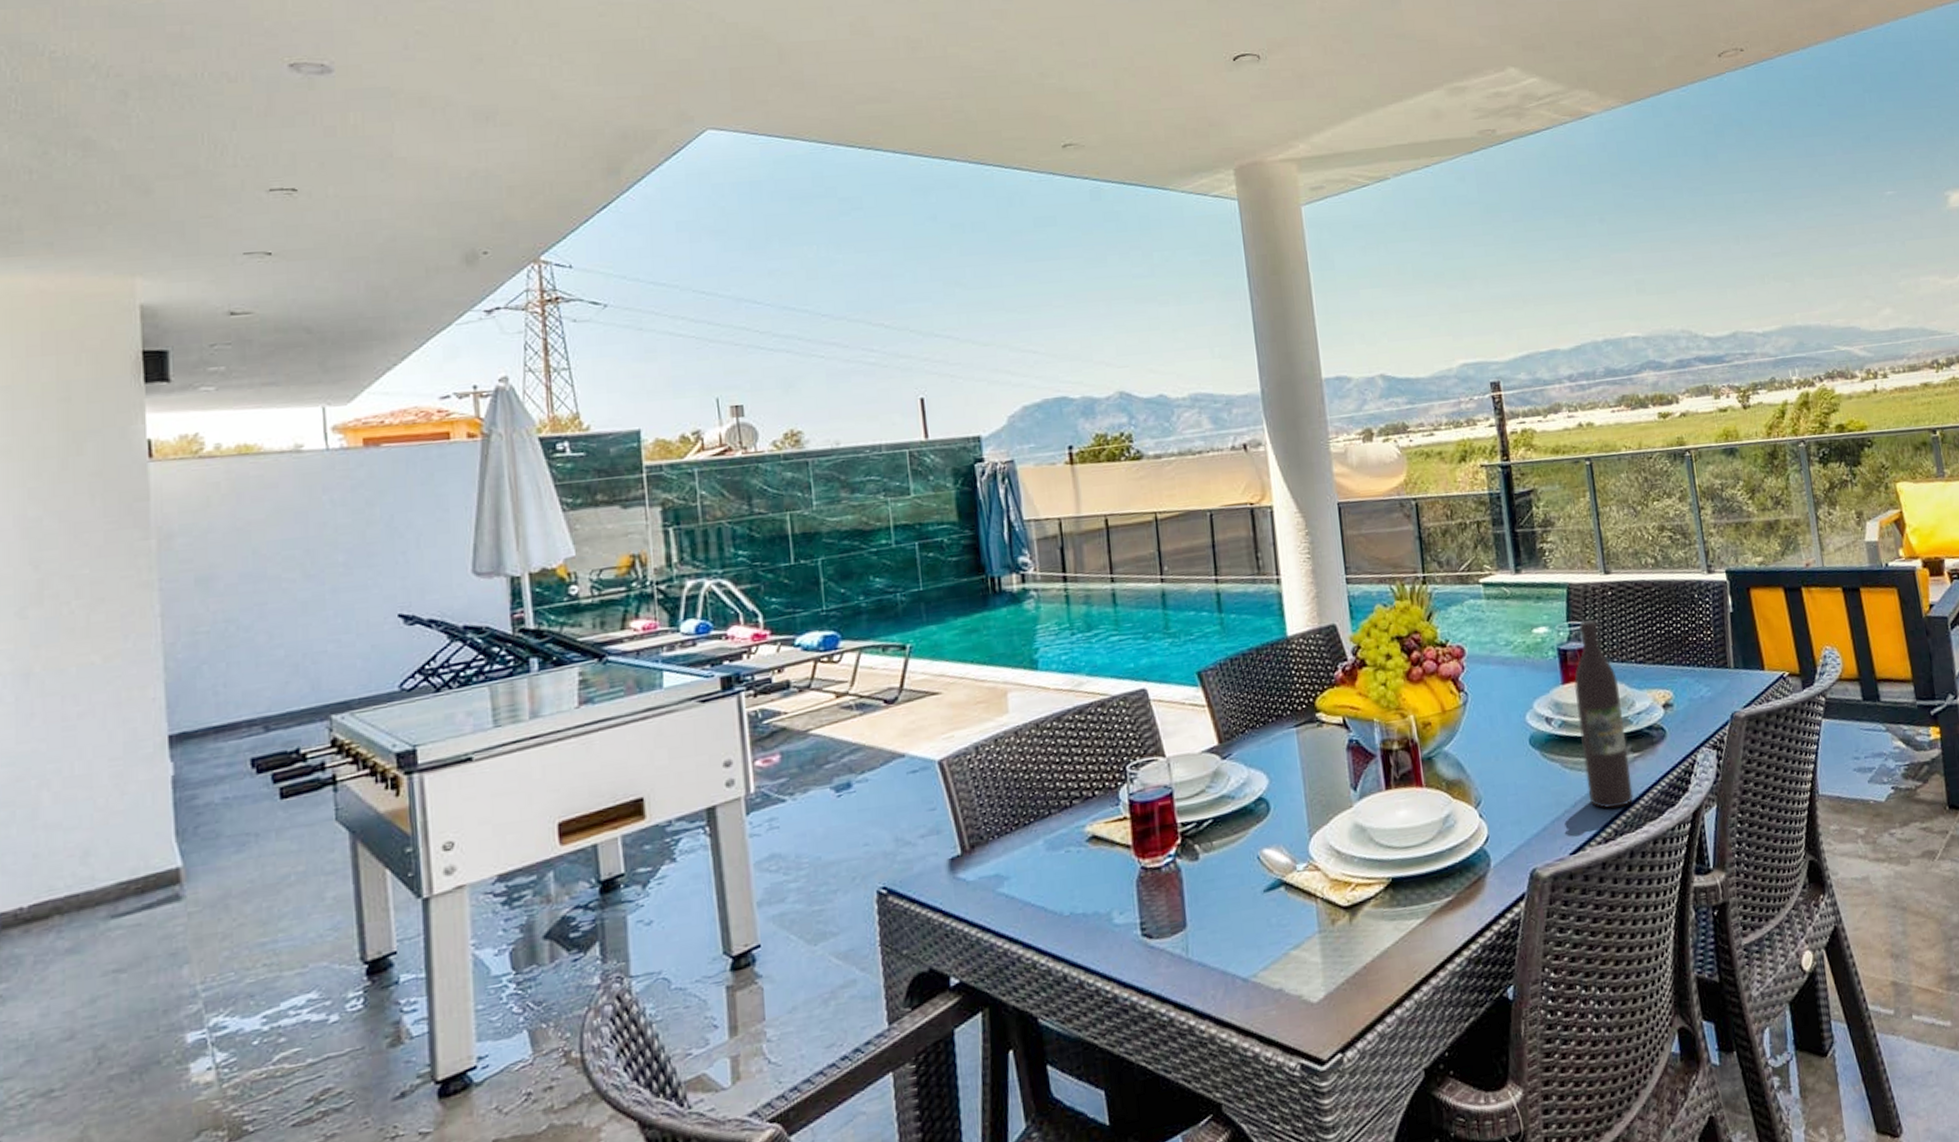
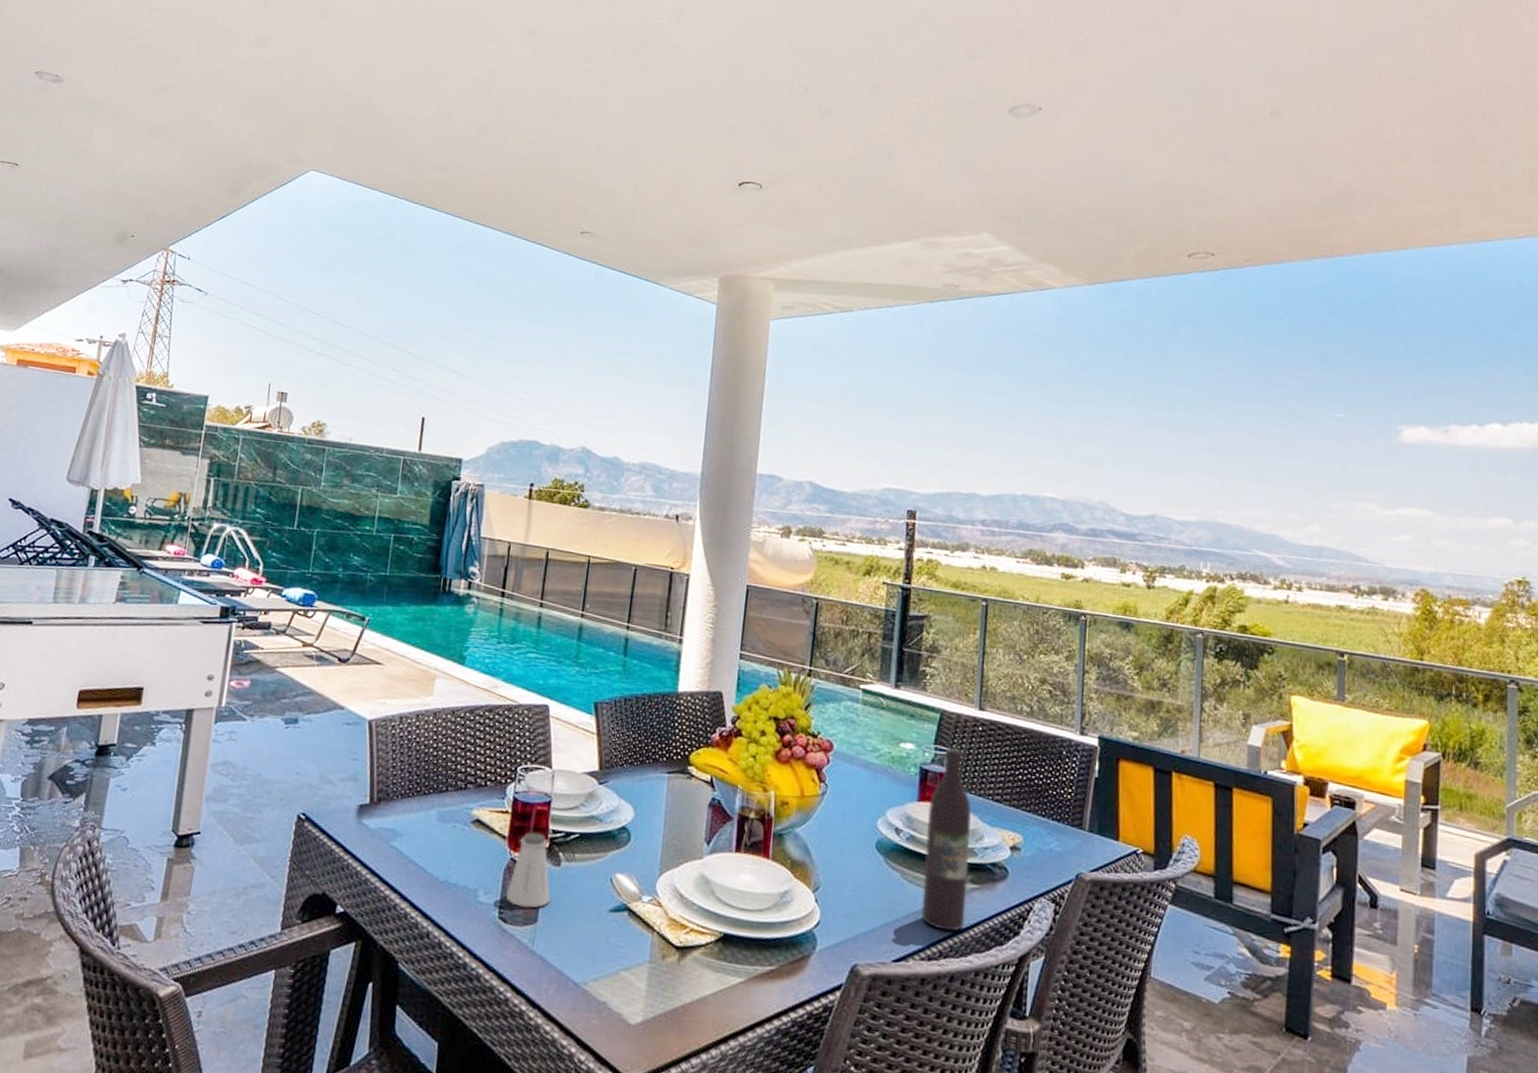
saltshaker: none [1144,830,1195,917] -> present [506,832,550,908]

